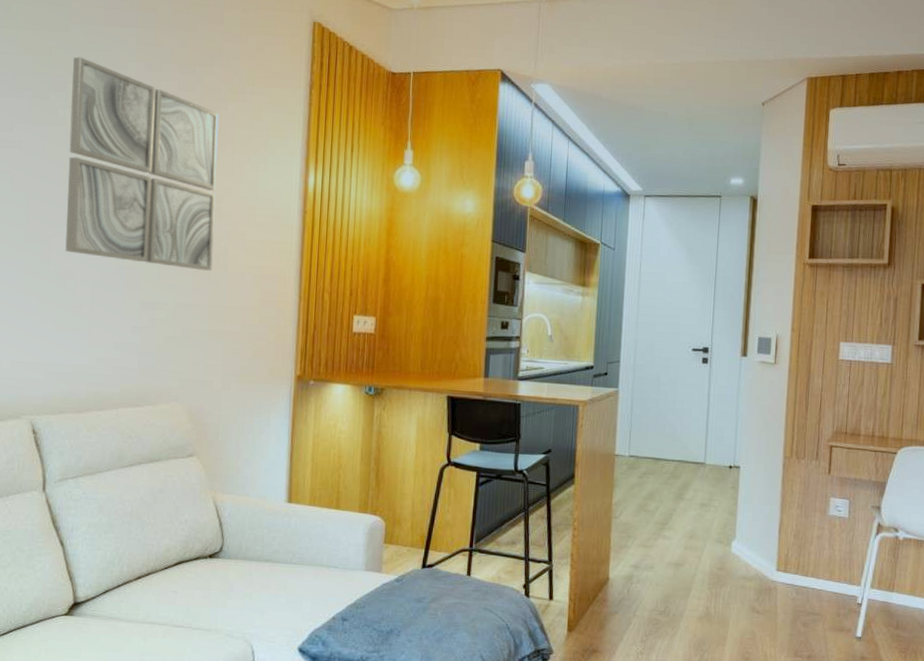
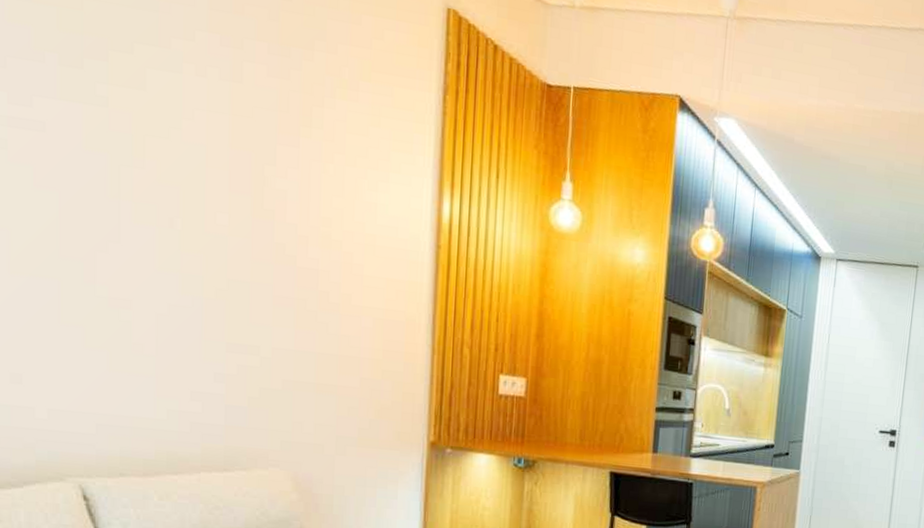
wall art: present [65,56,220,271] -> none [115,15,325,311]

